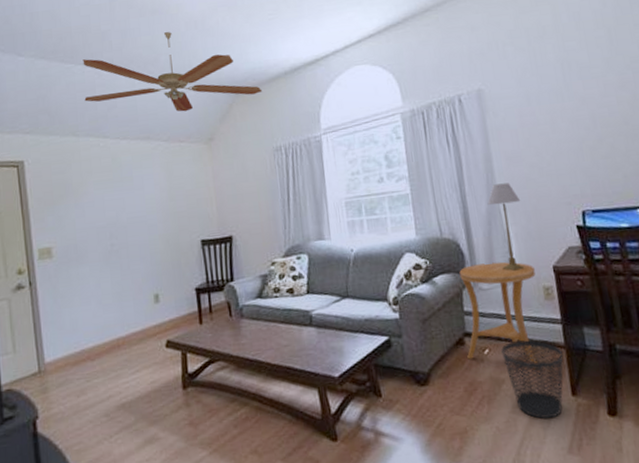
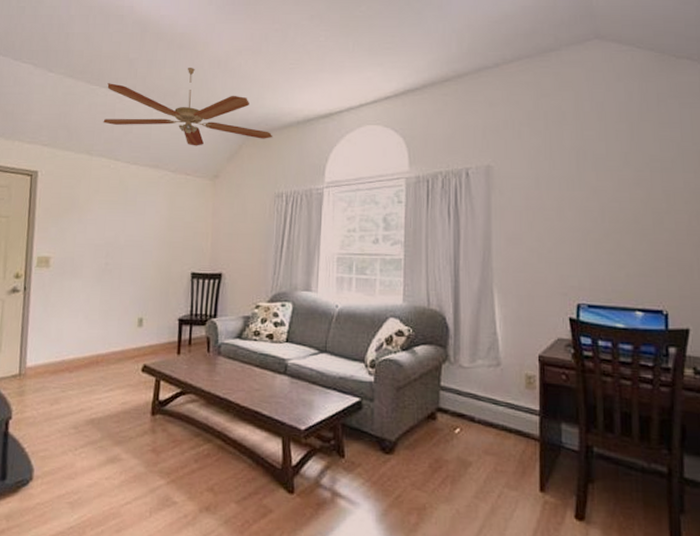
side table: present [459,261,539,370] -> none [437,340,519,458]
table lamp: present [487,183,525,271] -> none [480,263,515,354]
wastebasket: present [501,340,564,419] -> none [473,425,536,511]

